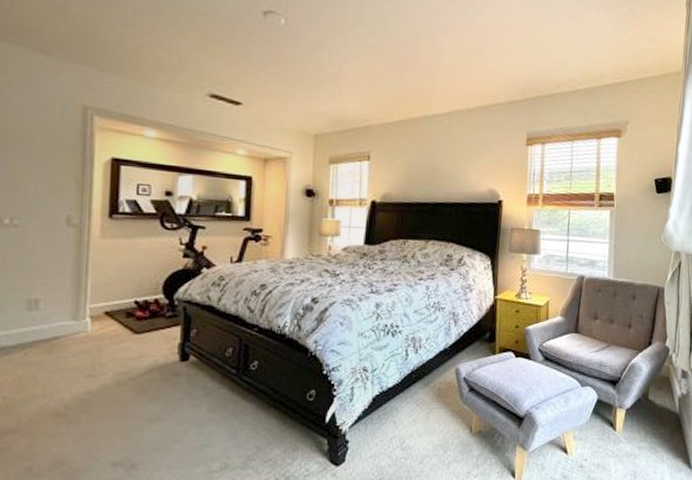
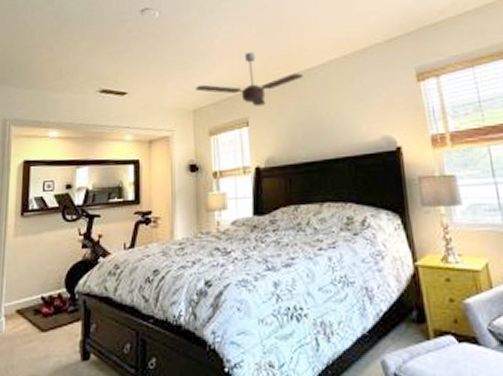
ceiling fan: none [319,86,429,143] -> present [195,52,304,106]

